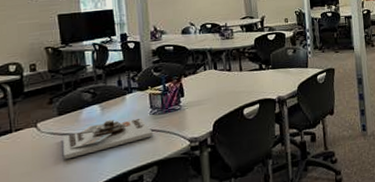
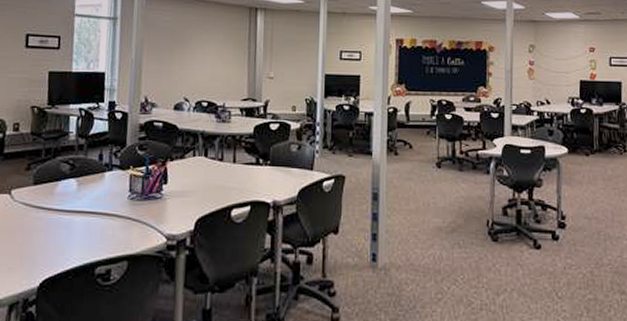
board game: present [62,117,153,160] -> none [32,197,128,237]

